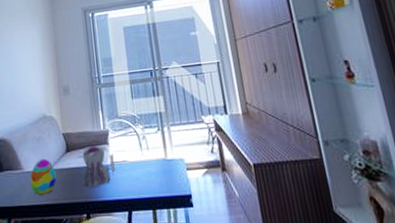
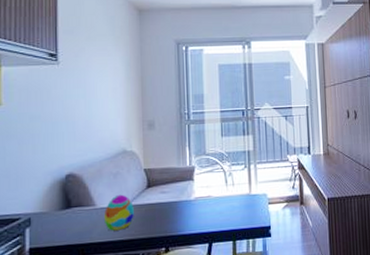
teapot: present [76,145,115,187] -> none [158,181,198,222]

